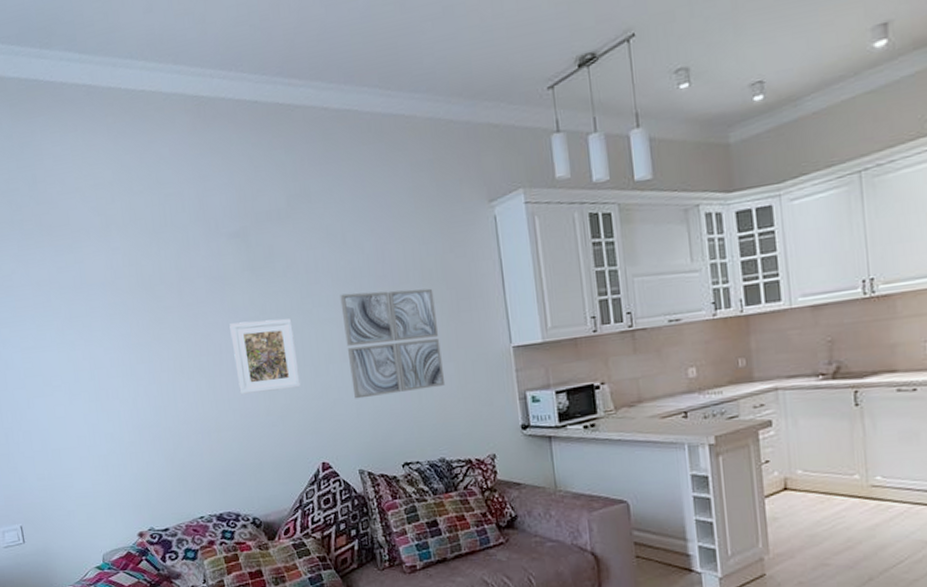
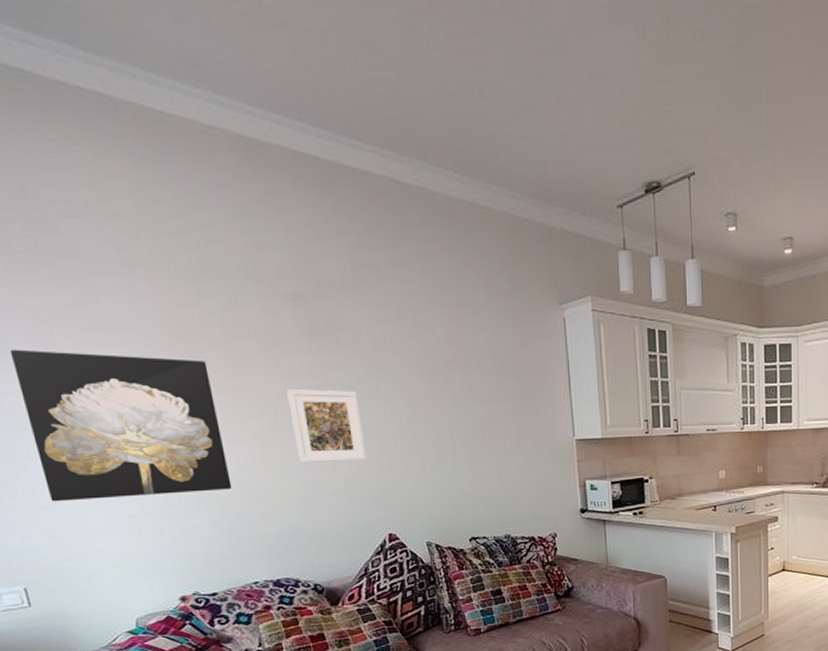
wall art: none [19,304,183,446] -> present [9,349,232,502]
wall art: present [340,288,446,399] -> none [409,373,513,476]

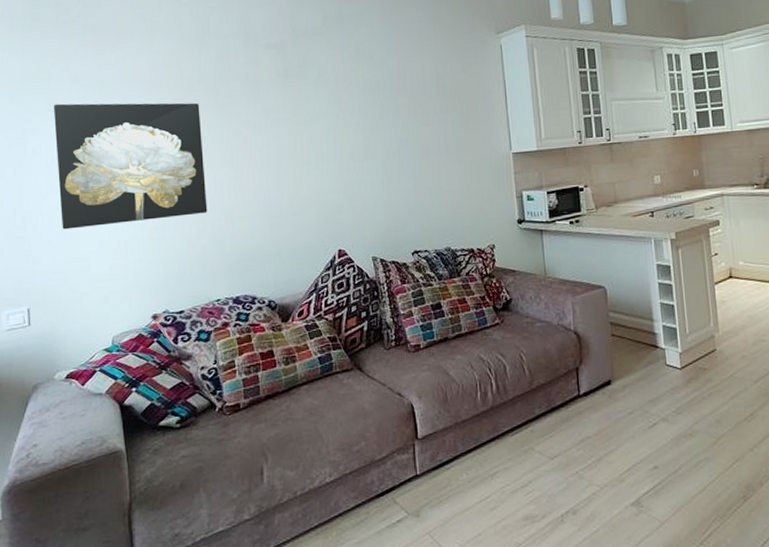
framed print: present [286,389,367,464] -> none [261,120,323,187]

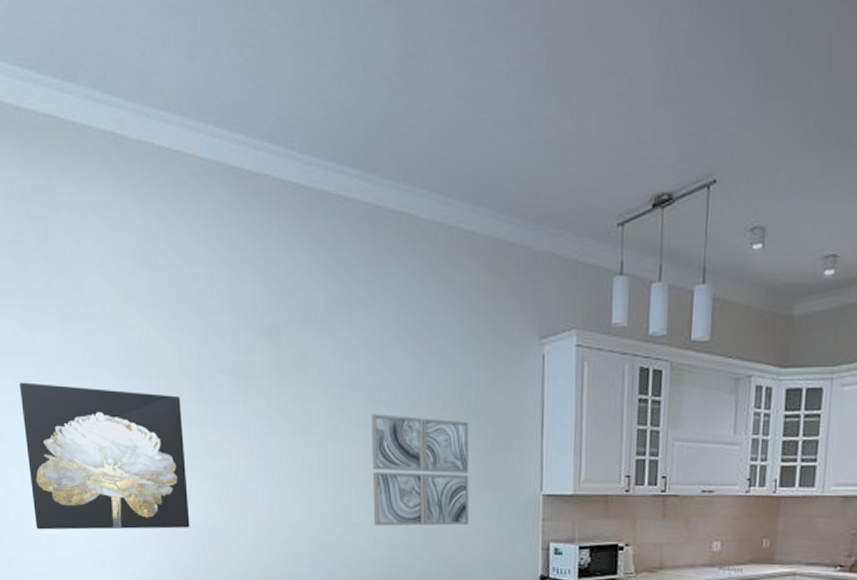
wall art: none [364,101,454,194] -> present [371,414,470,527]

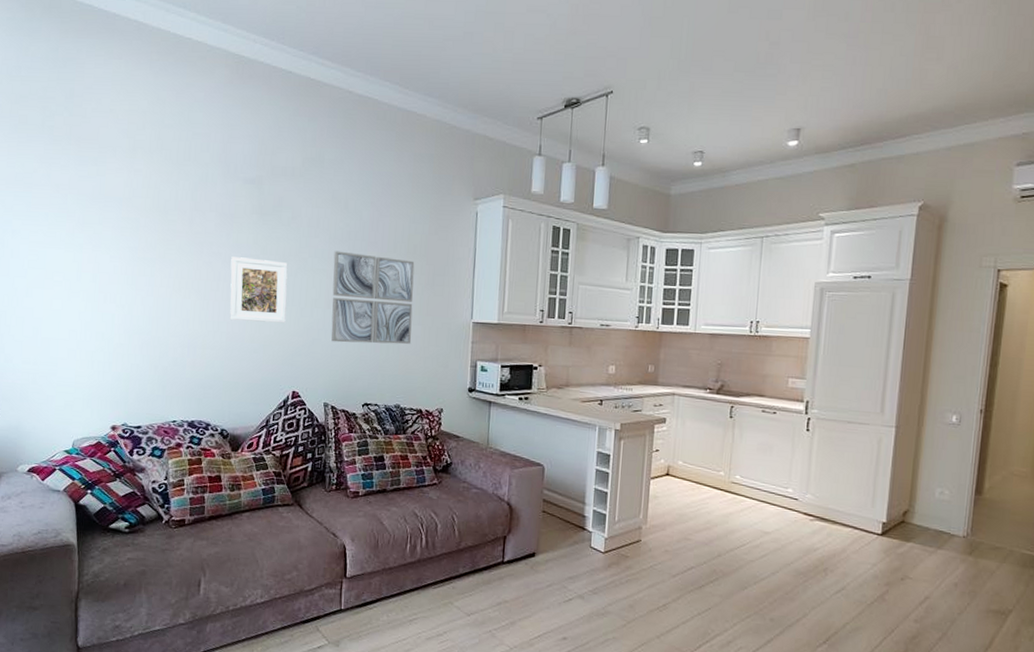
wall art: present [19,382,190,530] -> none [33,209,174,337]
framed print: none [250,428,319,506] -> present [229,257,288,324]

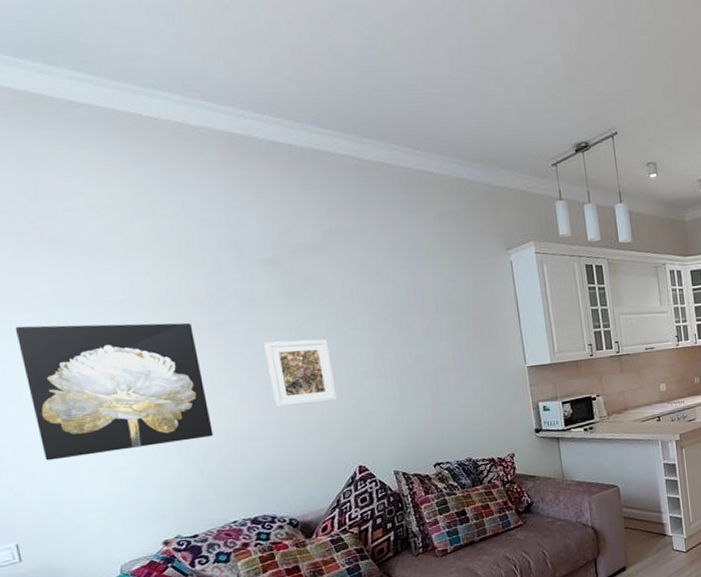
wall art: none [33,209,174,337] -> present [15,322,213,461]
wall art: present [331,251,415,345] -> none [374,317,471,410]

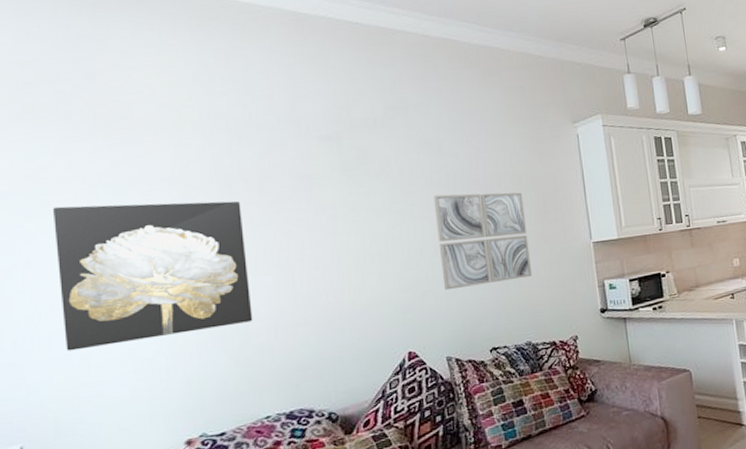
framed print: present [264,339,337,408] -> none [315,216,389,290]
wall art: none [374,317,471,410] -> present [433,192,533,291]

